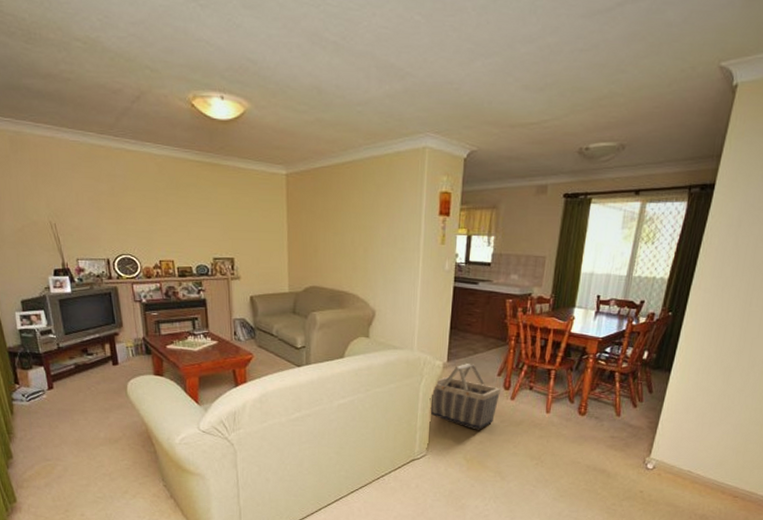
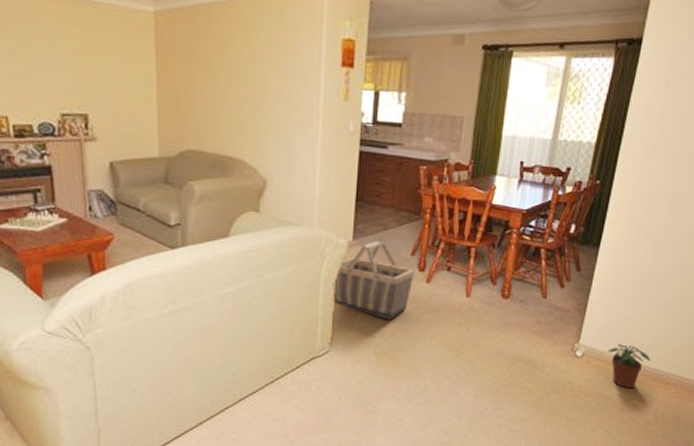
potted plant: none [677,459,719,500] -> present [607,344,651,389]

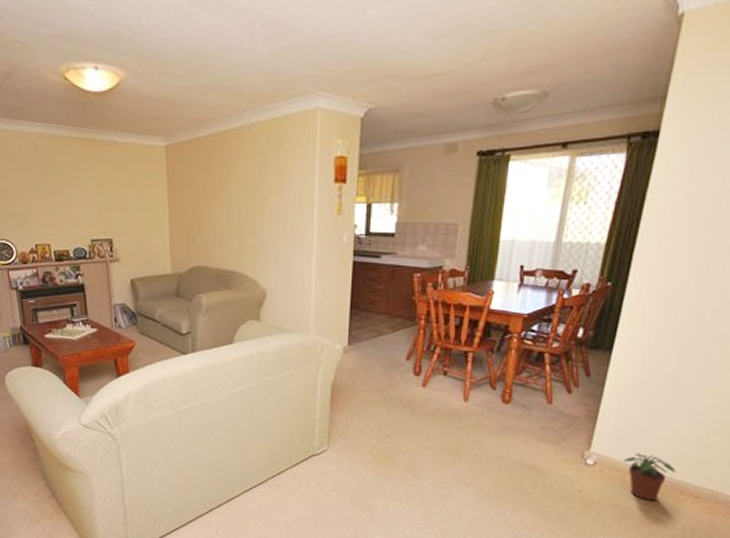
basket: present [332,242,414,319] -> none [329,347,410,421]

